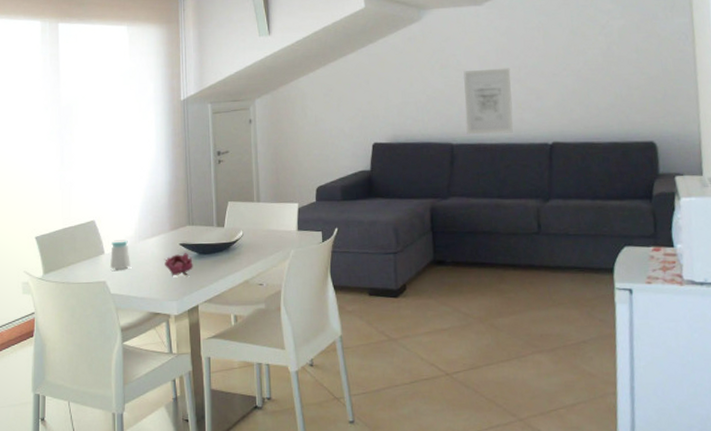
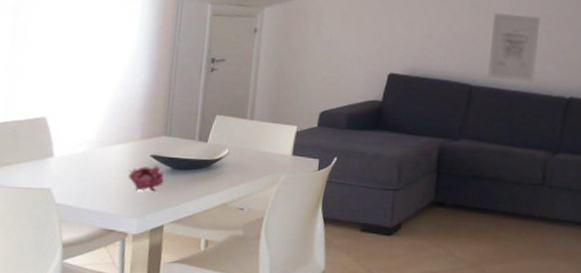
salt shaker: present [109,238,130,270] -> none [58,141,86,178]

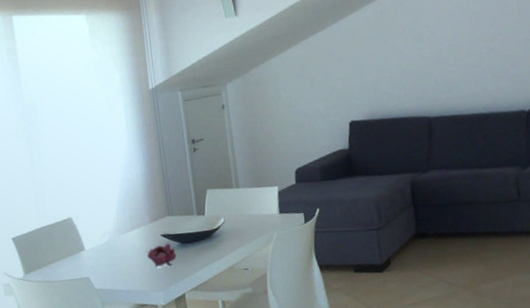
wall art: present [487,13,541,84] -> none [437,36,490,107]

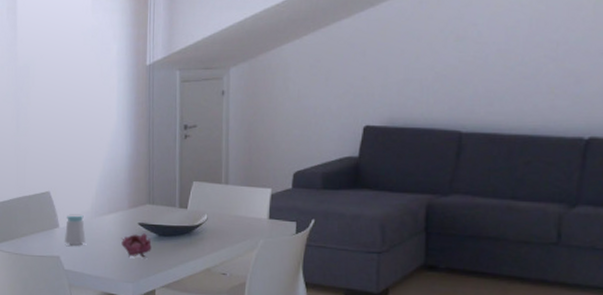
salt shaker: none [91,233,113,266] -> present [64,213,86,246]

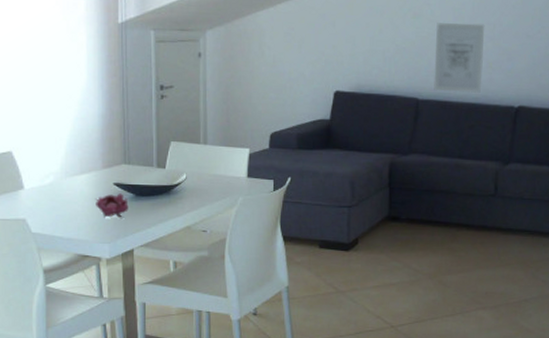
salt shaker: present [64,213,86,246] -> none [30,173,55,208]
wall art: none [480,43,546,124] -> present [434,23,485,94]

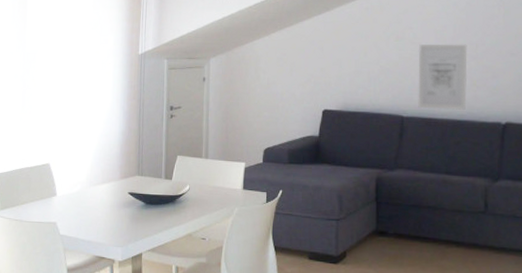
flower: present [96,193,129,219] -> none [112,202,140,225]

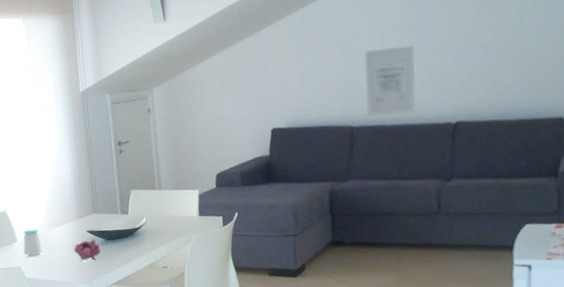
salt shaker: none [60,183,81,213] -> present [23,227,42,257]
flower: none [112,202,140,225] -> present [74,239,101,262]

